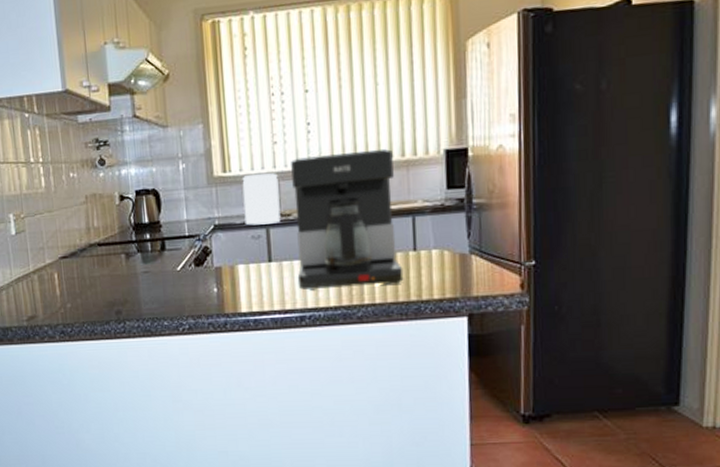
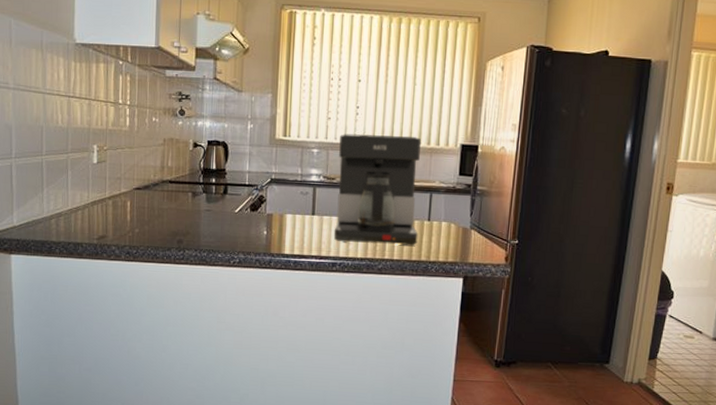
canister: present [242,173,281,225] -> none [296,142,328,184]

